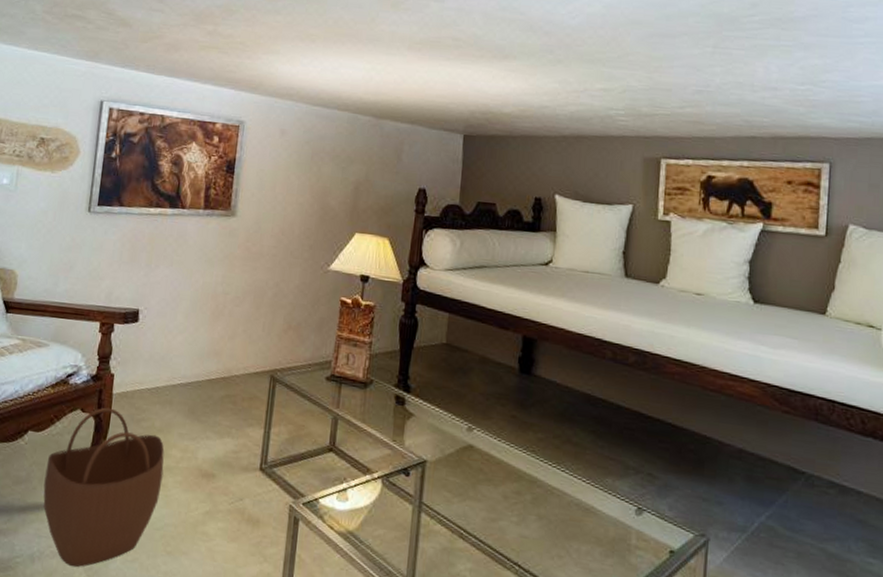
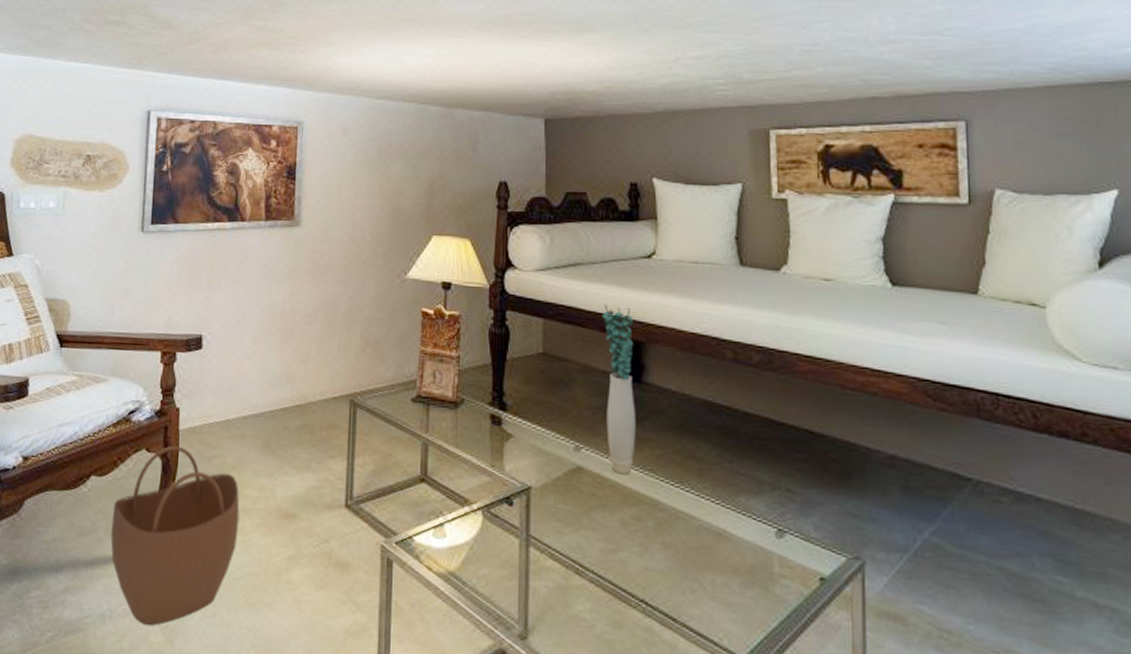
vase: none [496,303,528,454] -> present [602,304,636,475]

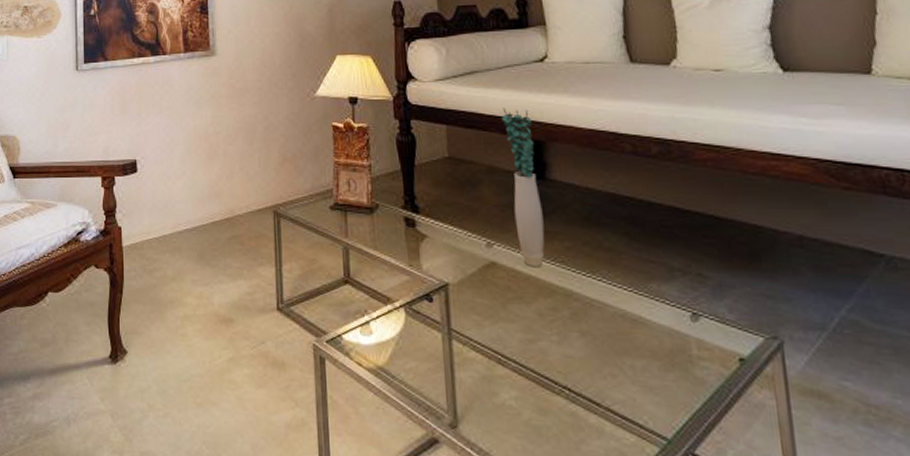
woven basket: present [110,445,240,626] -> none [69,261,183,426]

